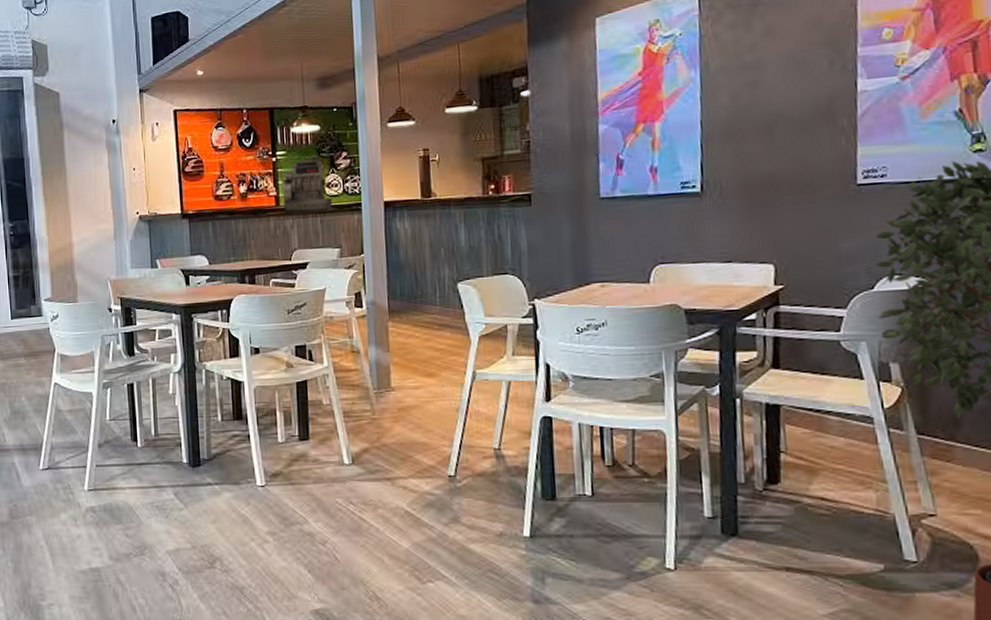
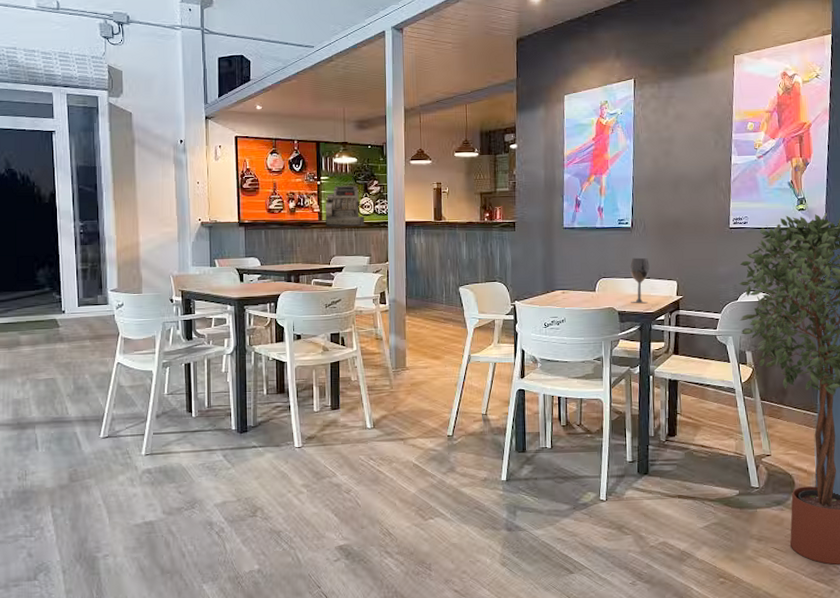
wine glass: none [700,233,731,299] -> present [630,257,650,304]

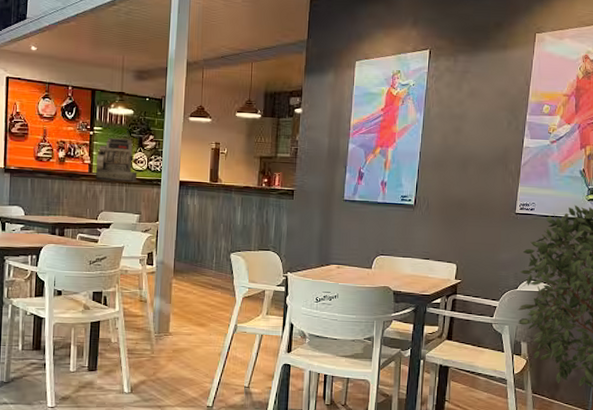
wine glass: present [630,257,650,304] -> none [407,237,430,285]

